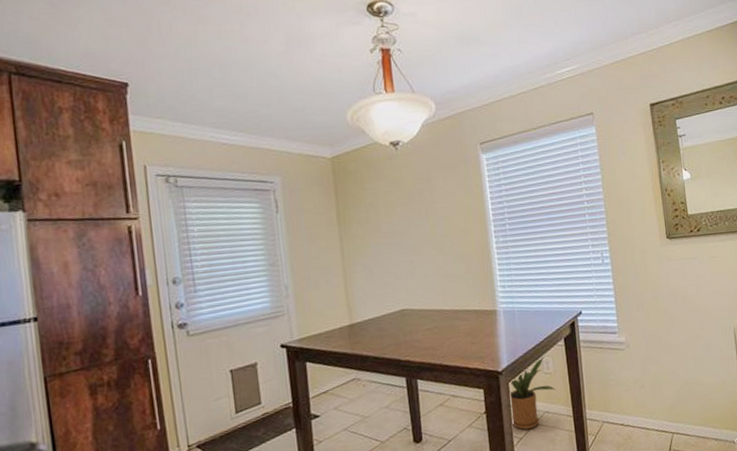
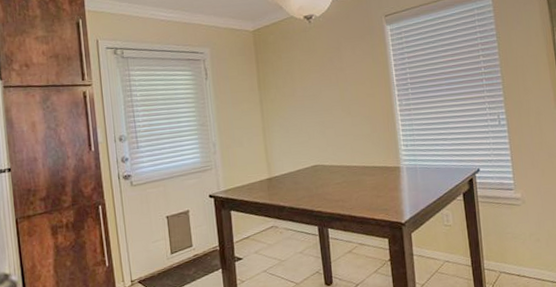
house plant: present [508,355,557,430] -> none [411,208,456,277]

